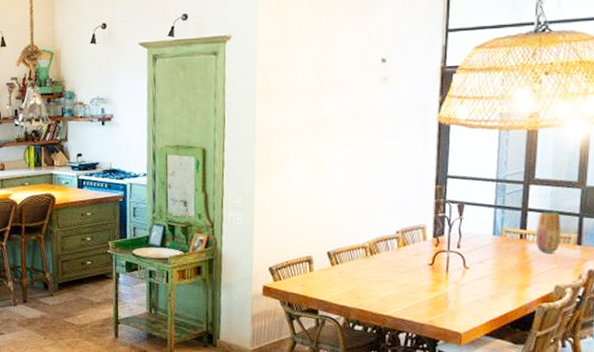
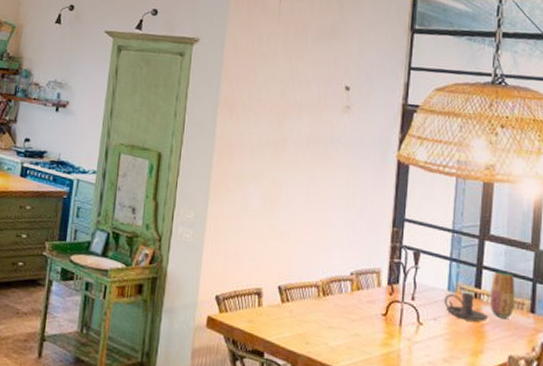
candle holder: none [490,234,534,260] -> present [444,292,488,322]

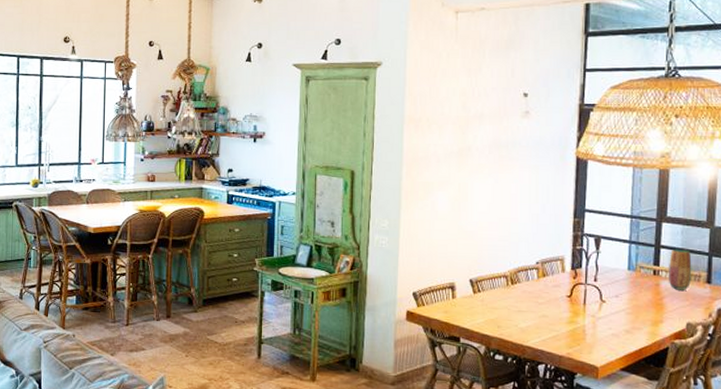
candle holder: present [444,292,488,322] -> none [625,270,666,296]

